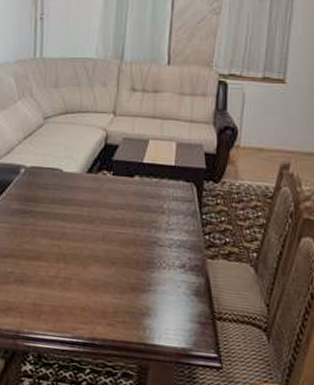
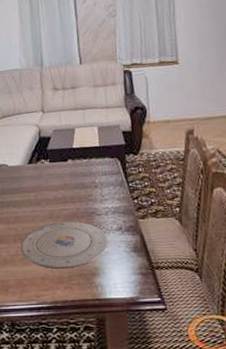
plate: none [62,246,168,304] -> present [20,221,109,270]

